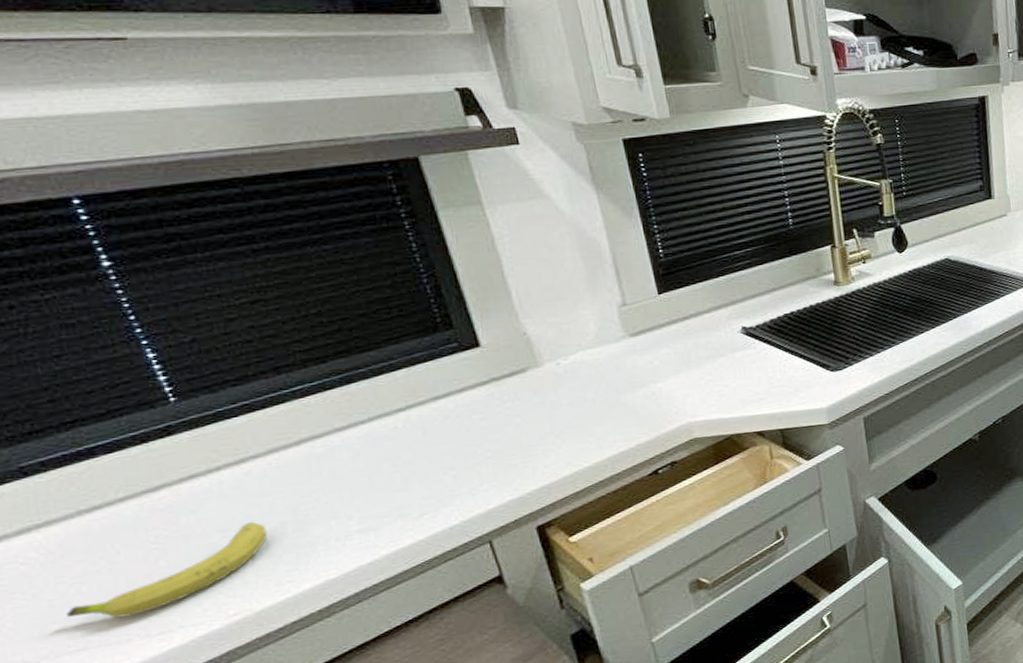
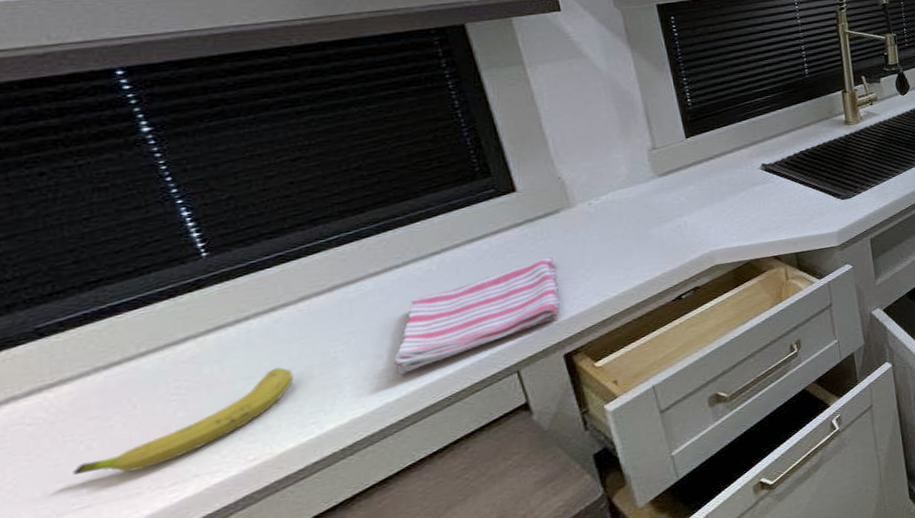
dish towel: none [364,420,531,537] -> present [393,256,560,375]

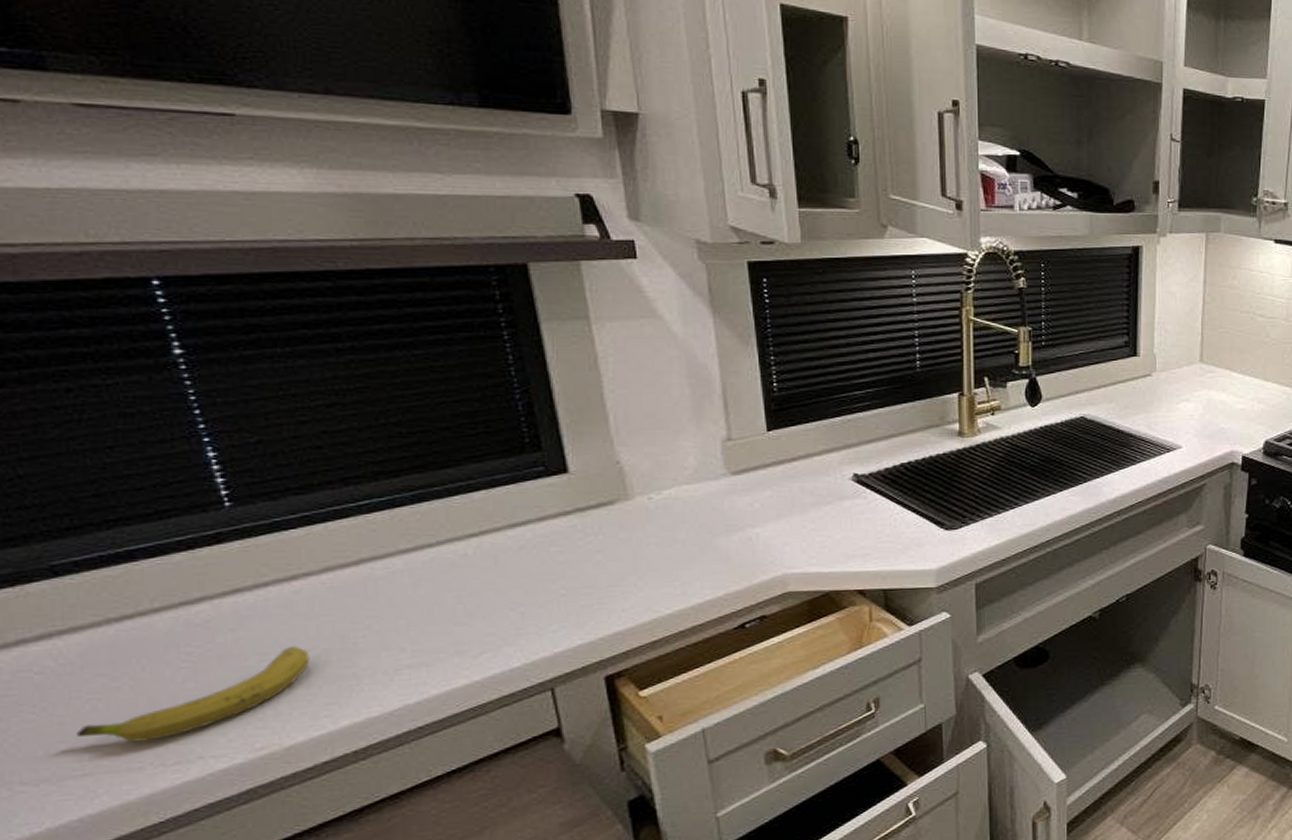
dish towel: present [393,256,560,375] -> none [418,556,606,674]

